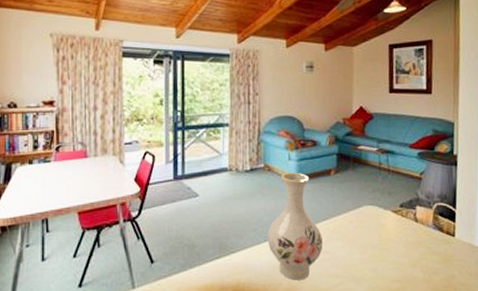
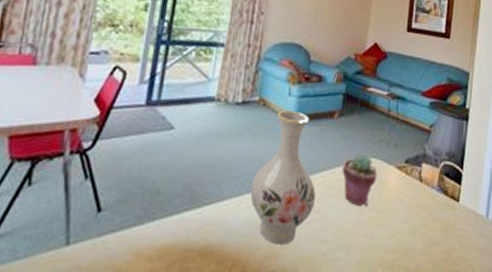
potted succulent: none [343,202,375,246] -> present [342,153,377,206]

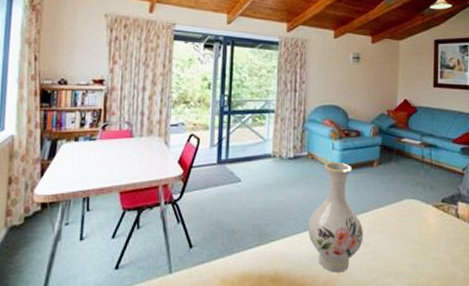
potted succulent: present [342,153,377,206] -> none [385,195,417,240]

